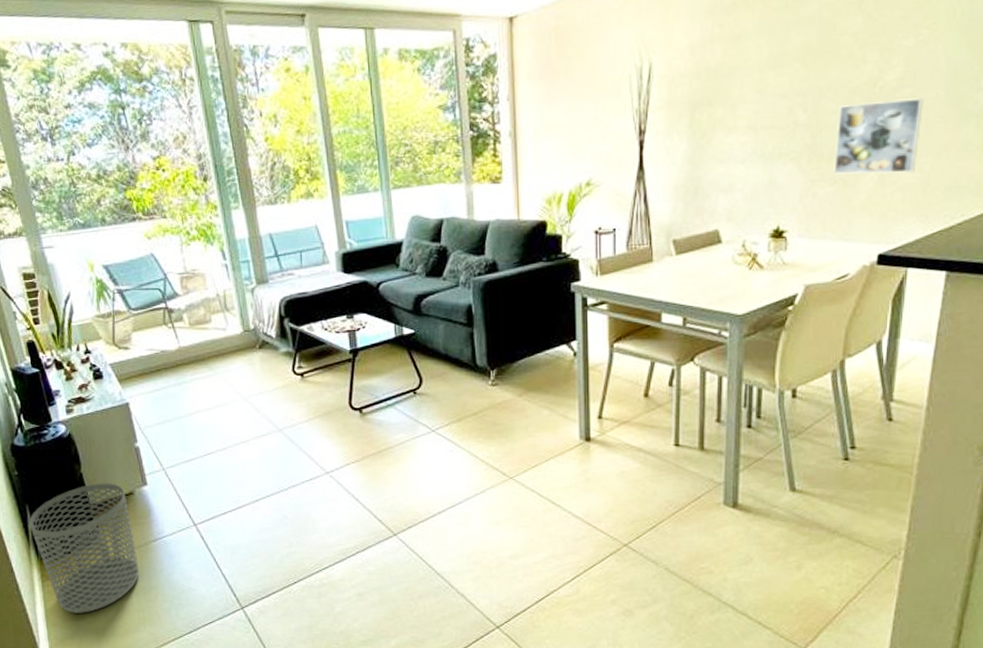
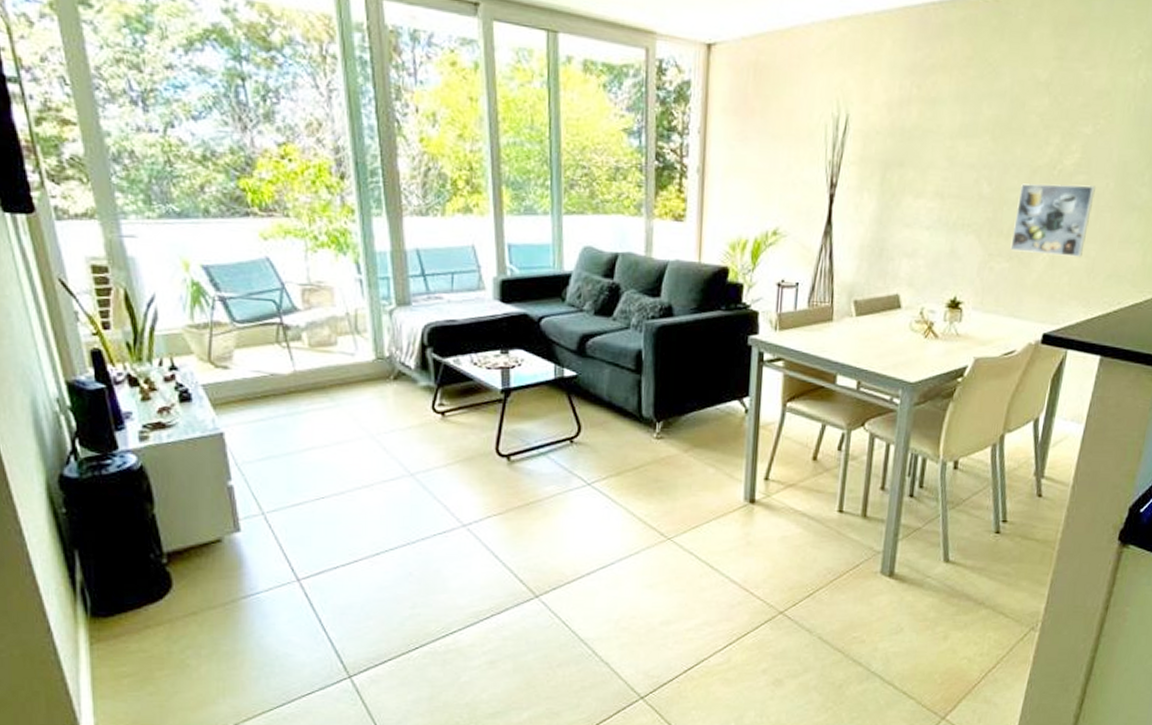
waste bin: present [29,483,139,613] -> none [78,527,222,683]

